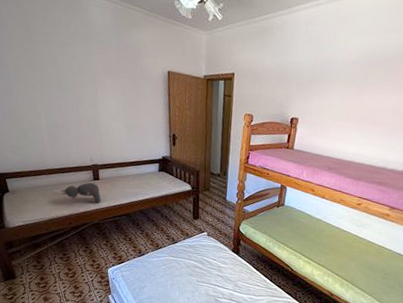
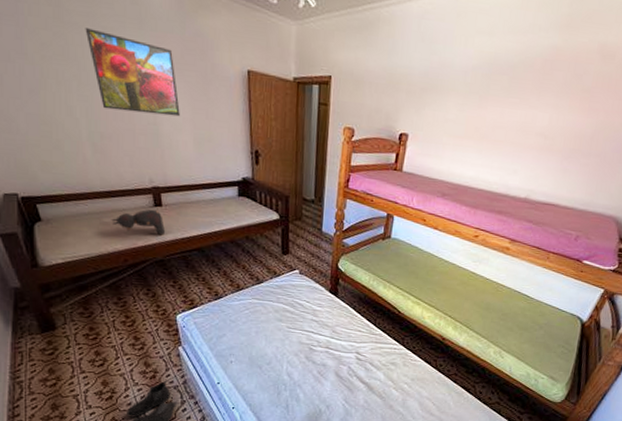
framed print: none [47,44,115,109] -> present [85,28,180,117]

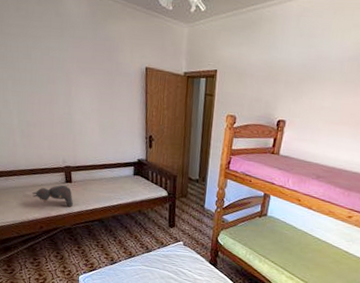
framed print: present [85,28,180,117] -> none [20,37,90,108]

